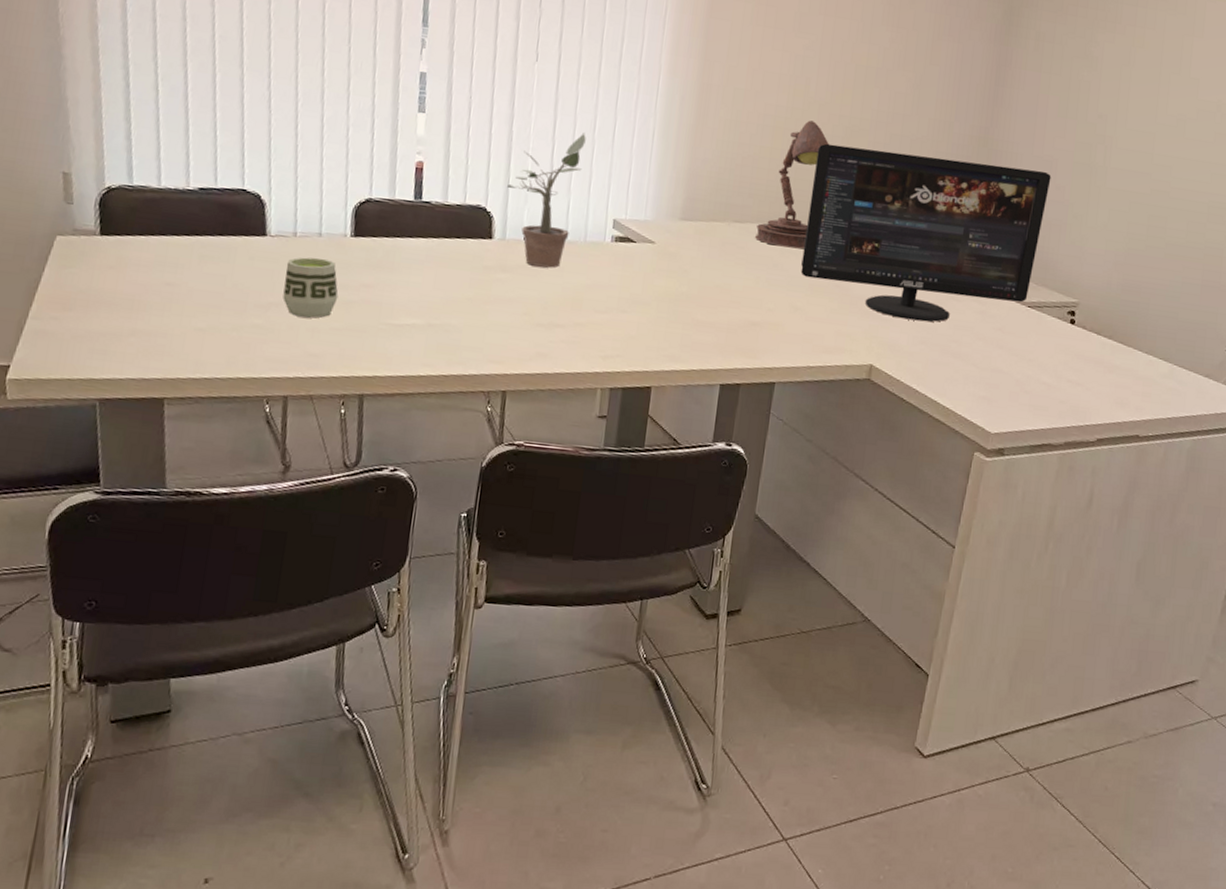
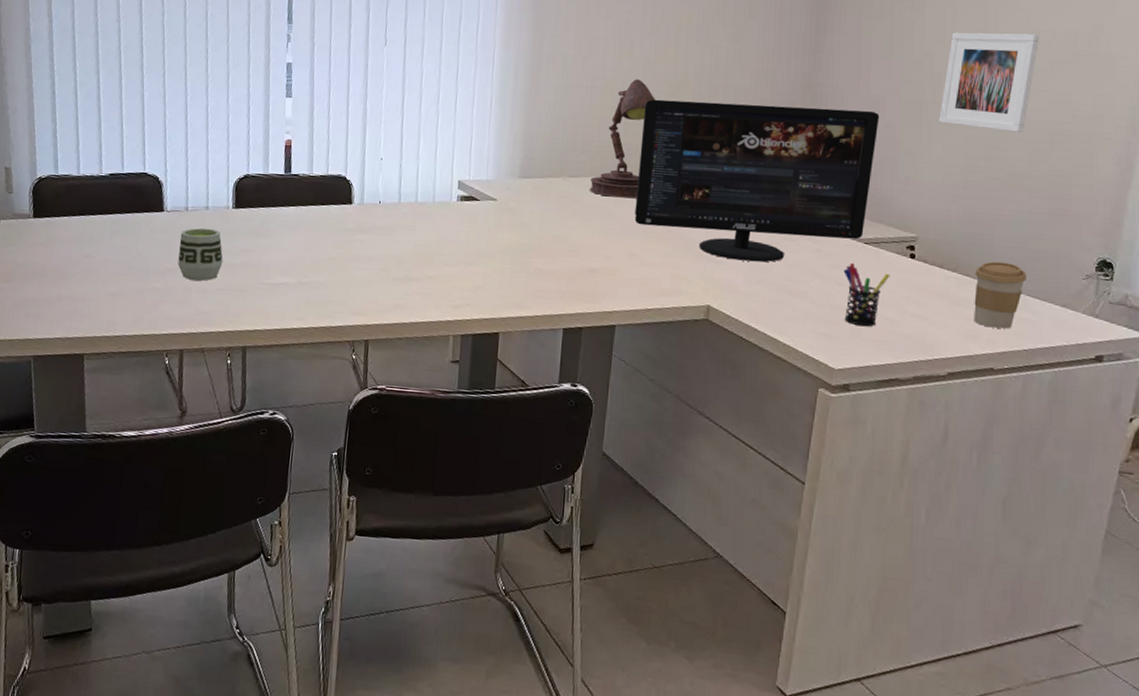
potted plant: present [507,132,586,268] -> none [364,105,431,228]
pen holder: none [1004,326,1050,391] -> present [843,262,890,327]
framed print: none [1107,96,1206,203] -> present [939,32,1039,132]
coffee cup: none [1124,330,1176,397] -> present [974,261,1027,329]

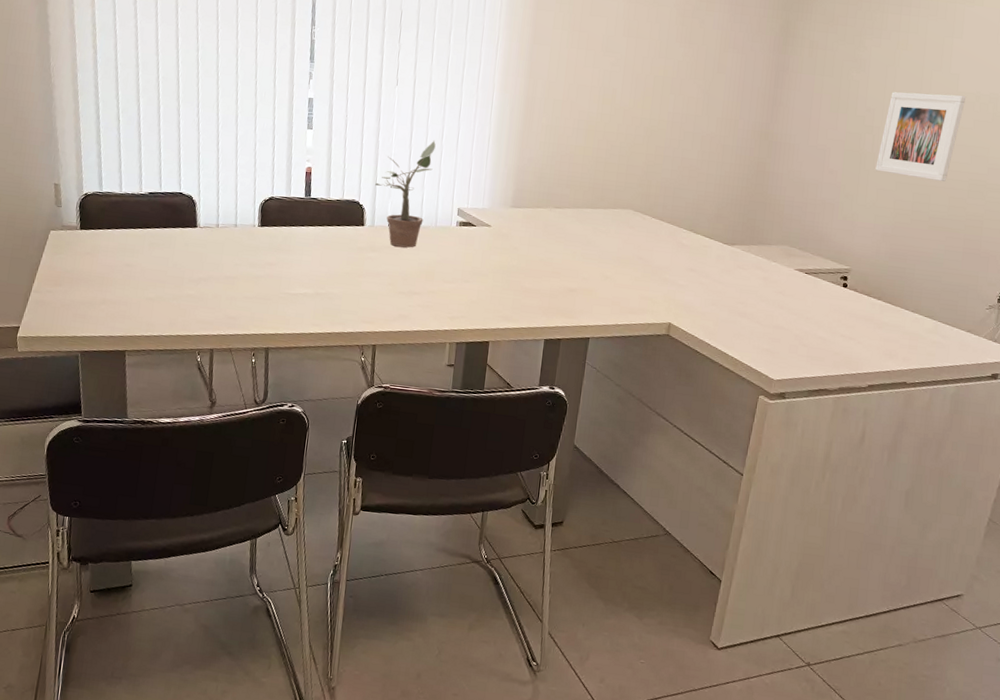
cup: present [178,227,223,281] -> none [209,243,250,290]
potted plant: none [364,105,431,228] -> present [375,140,436,248]
desk lamp: present [590,79,655,199] -> none [572,123,633,229]
computer monitor: present [634,99,880,262] -> none [610,141,825,287]
pen holder: present [843,262,890,327] -> none [784,289,825,345]
coffee cup: present [974,261,1027,329] -> none [893,292,940,350]

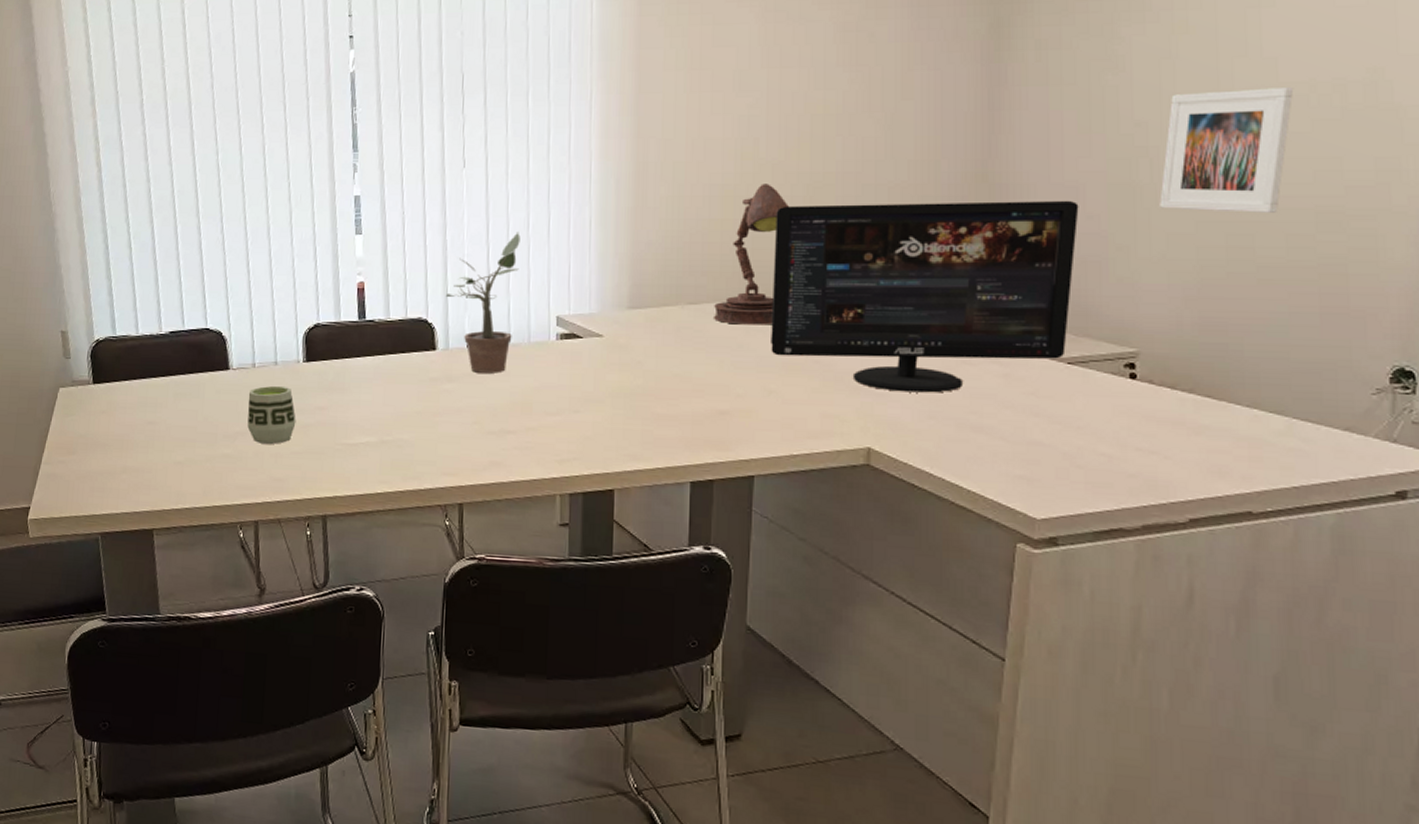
cup: none [209,243,250,290] -> present [247,385,296,444]
desk lamp: none [572,123,633,229] -> present [714,184,789,325]
computer monitor: none [610,141,825,287] -> present [771,200,1079,393]

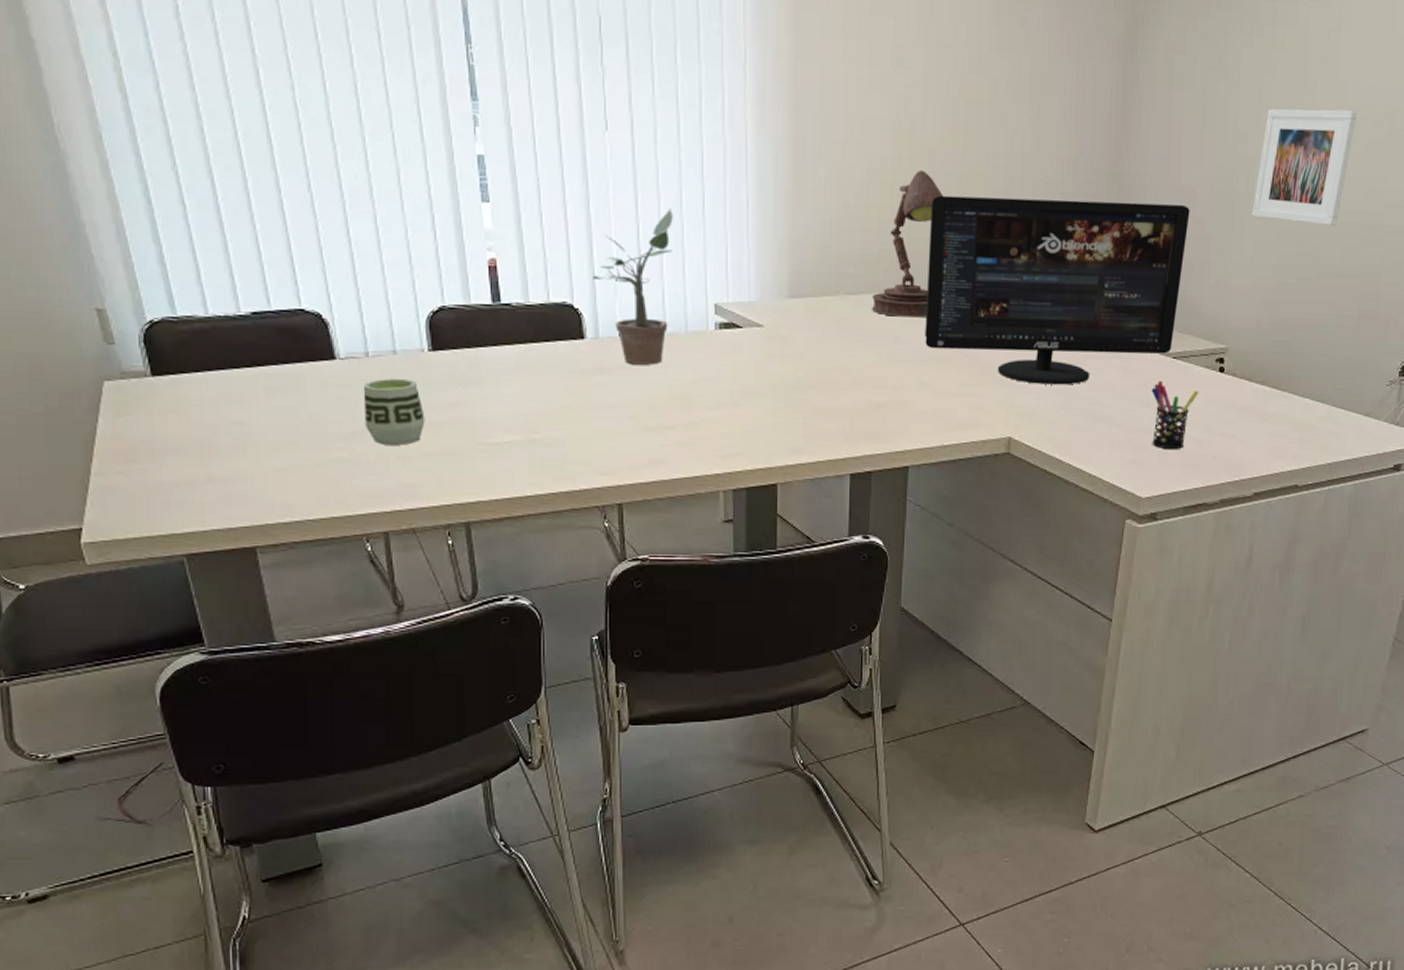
pen holder: none [1041,388,1104,466] -> present [1151,380,1199,450]

